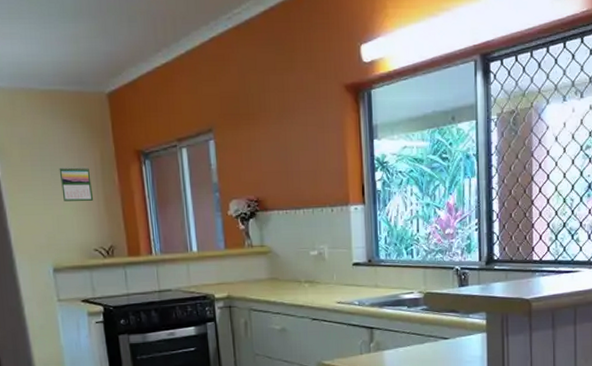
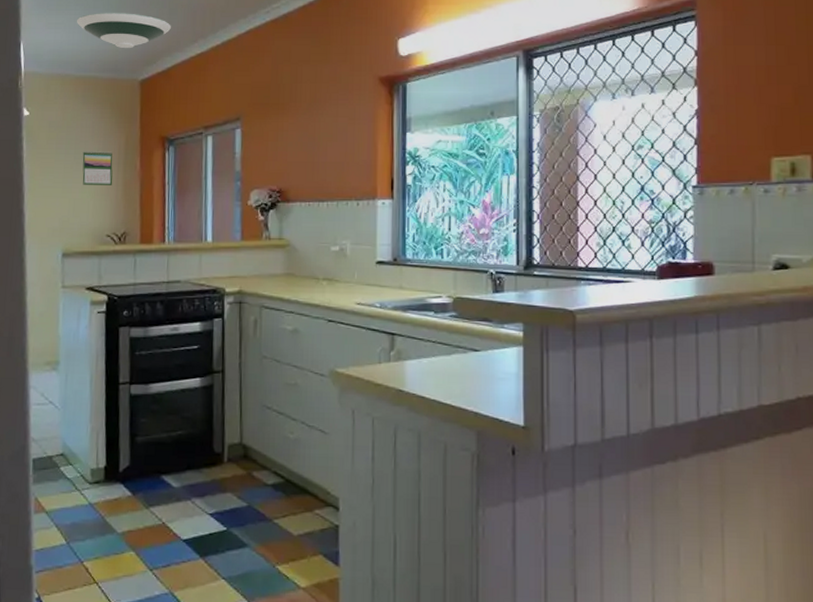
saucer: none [32,20,132,59] -> present [76,12,171,48]

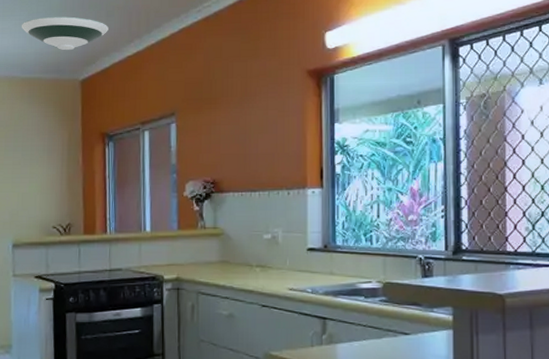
calendar: present [82,151,113,185] -> none [29,148,58,180]

